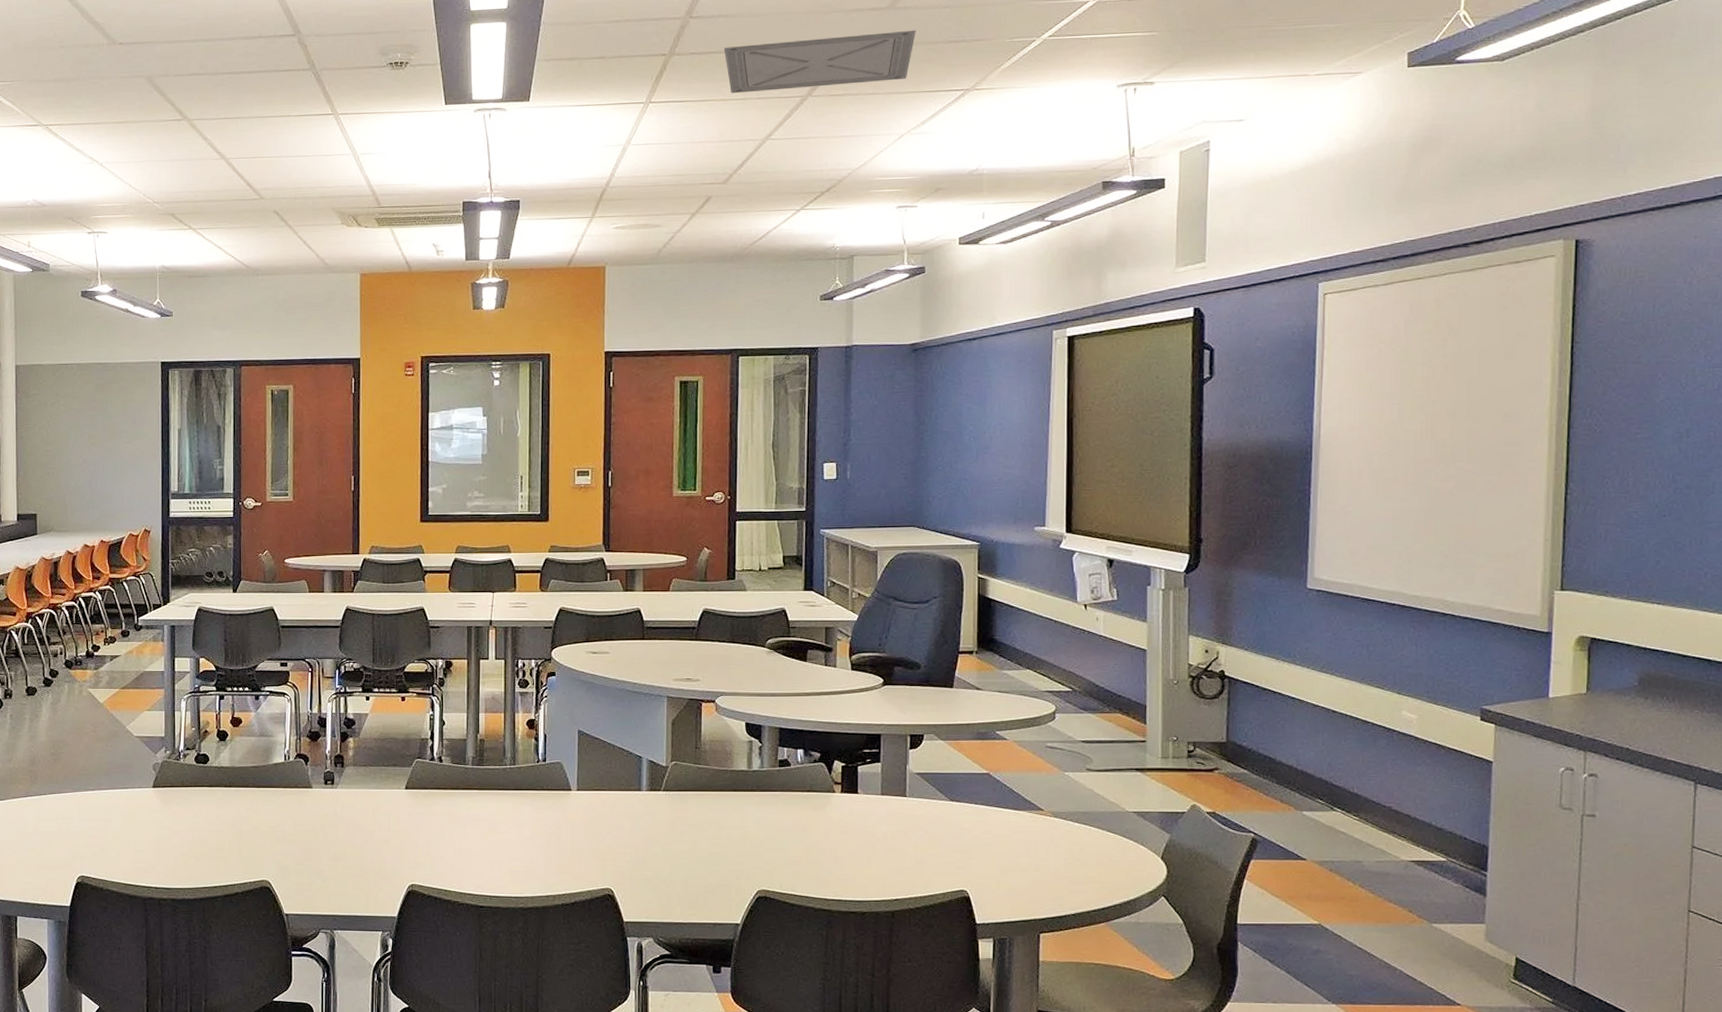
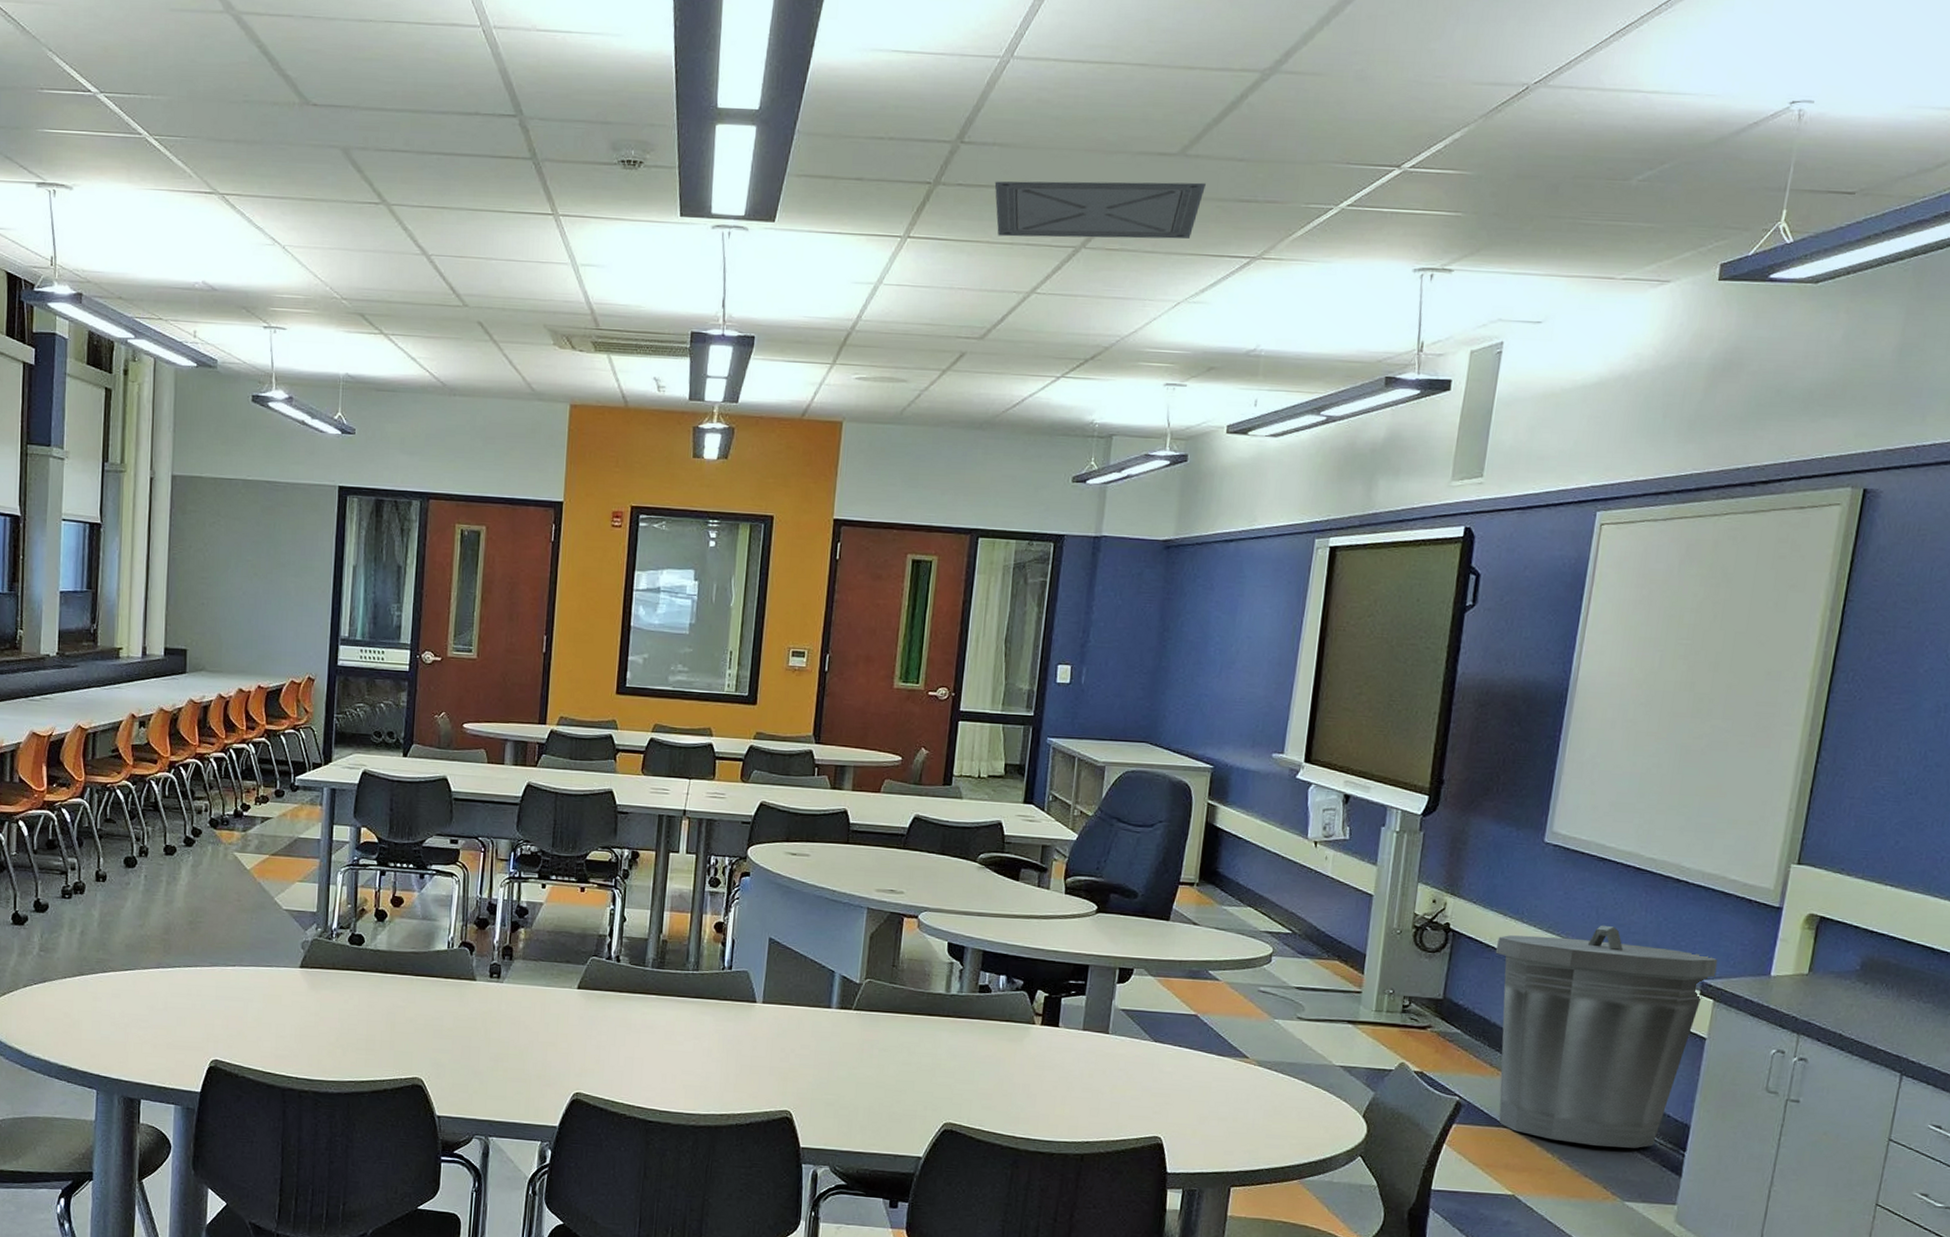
trash can: none [1272,661,1494,871] -> present [1495,925,1718,1148]

